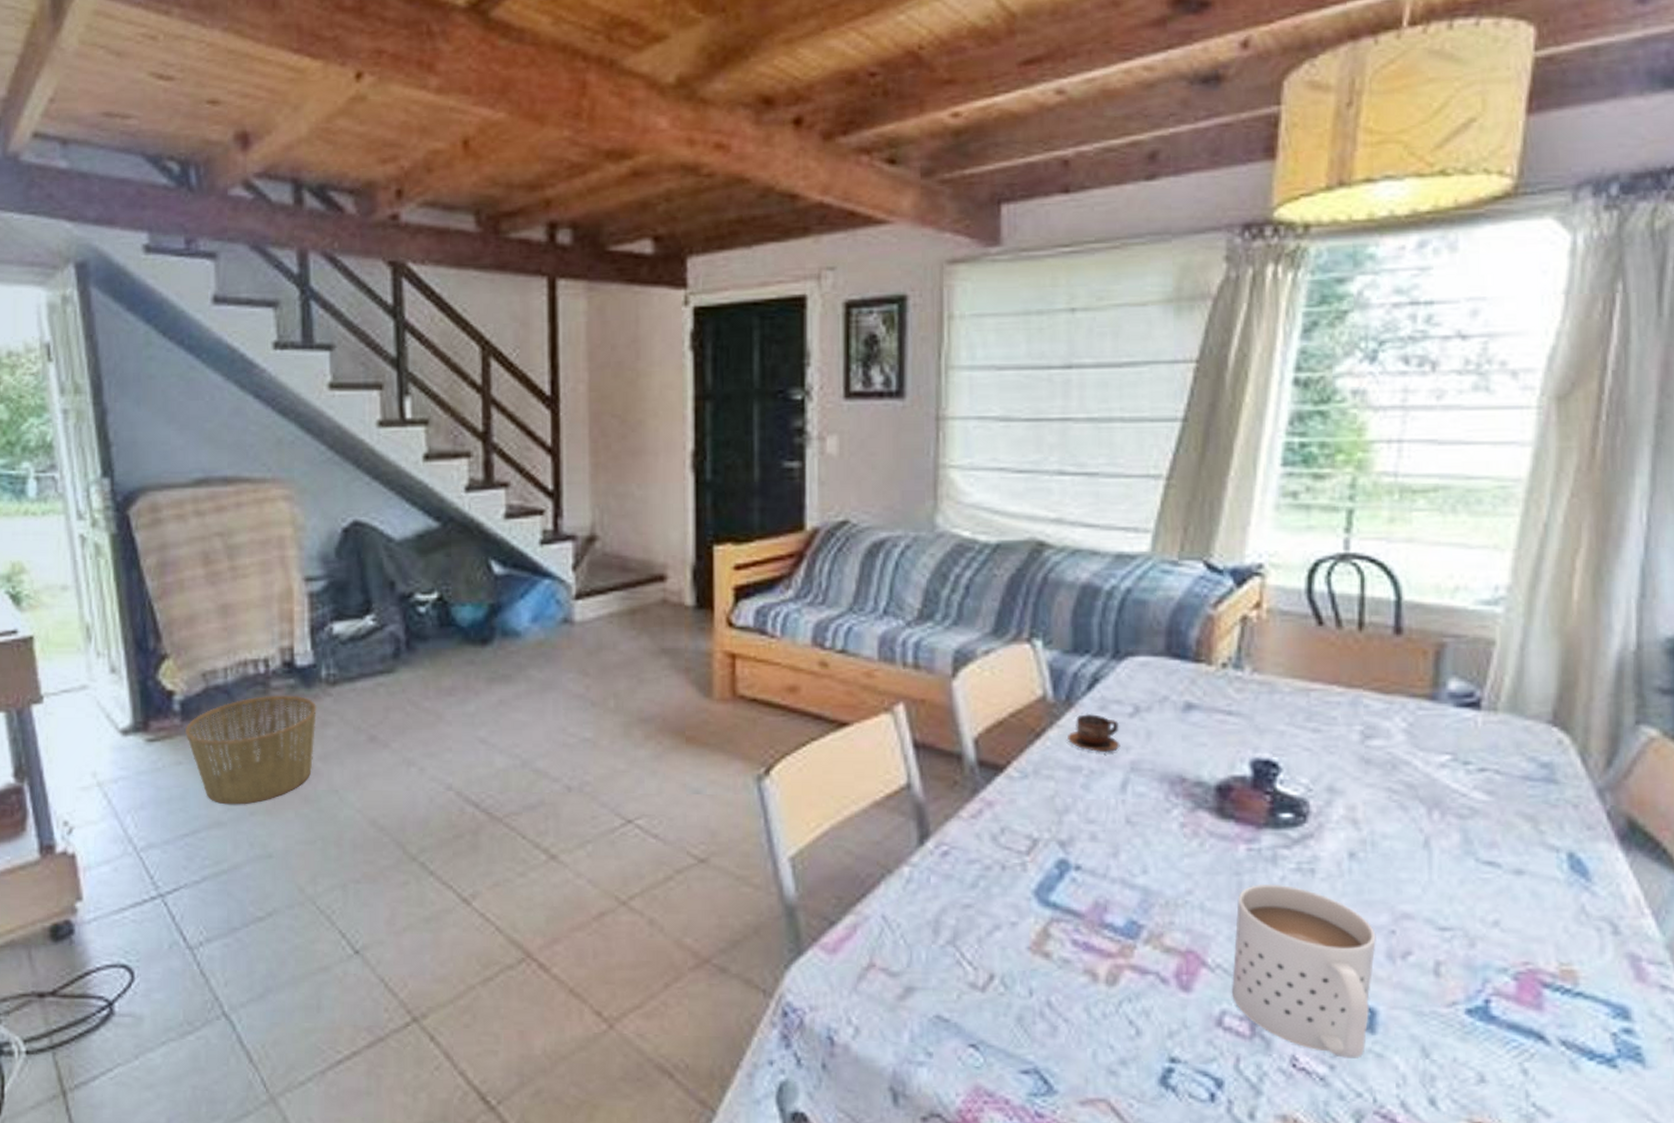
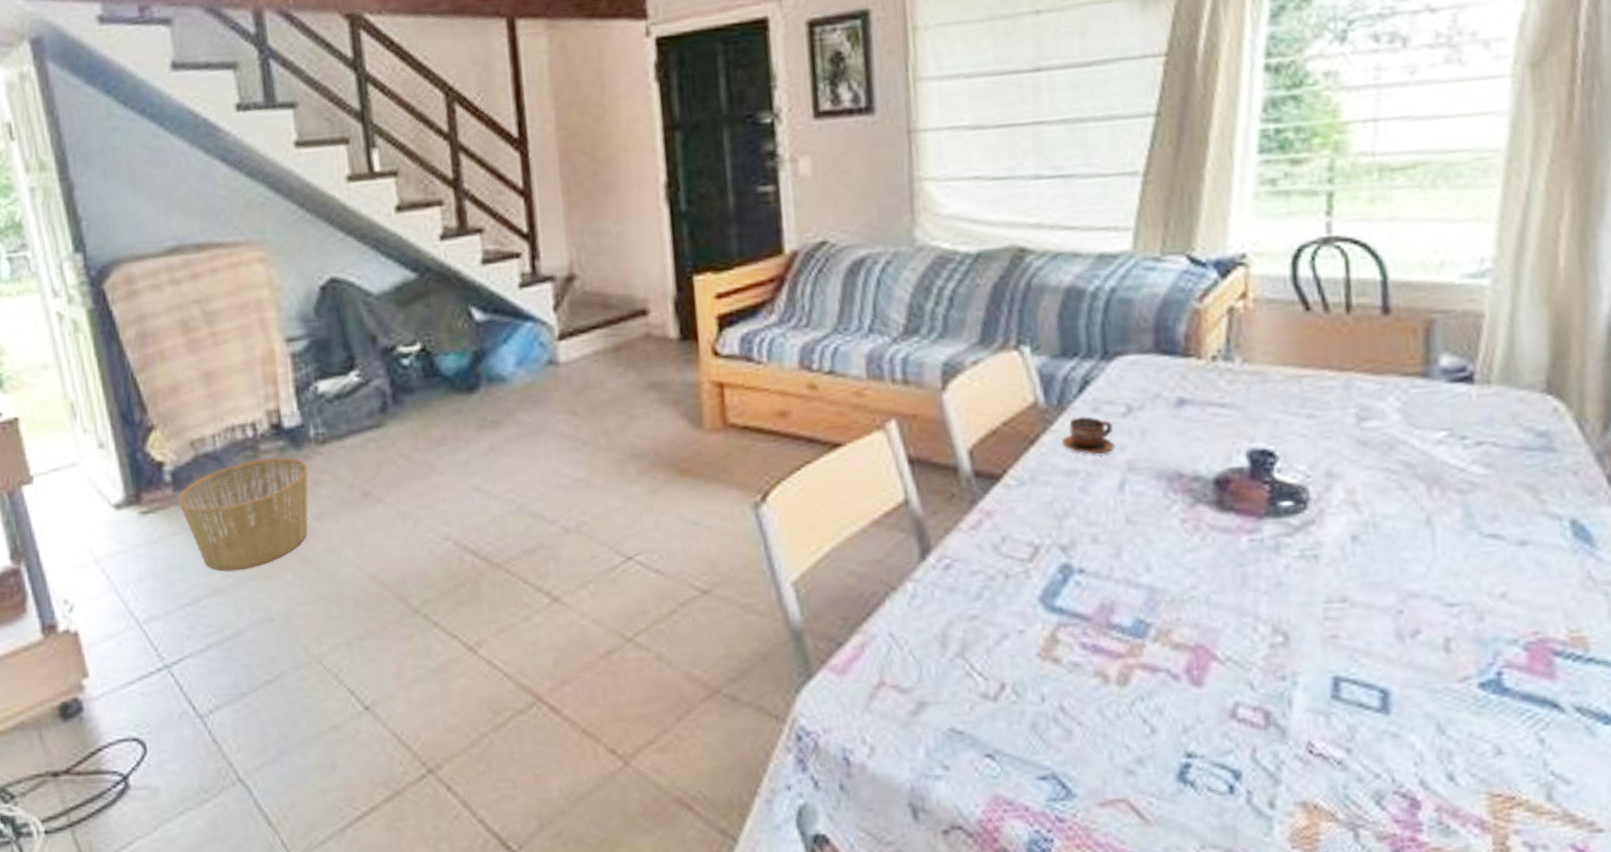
mug: present [1232,884,1376,1058] -> none [1242,573,1385,741]

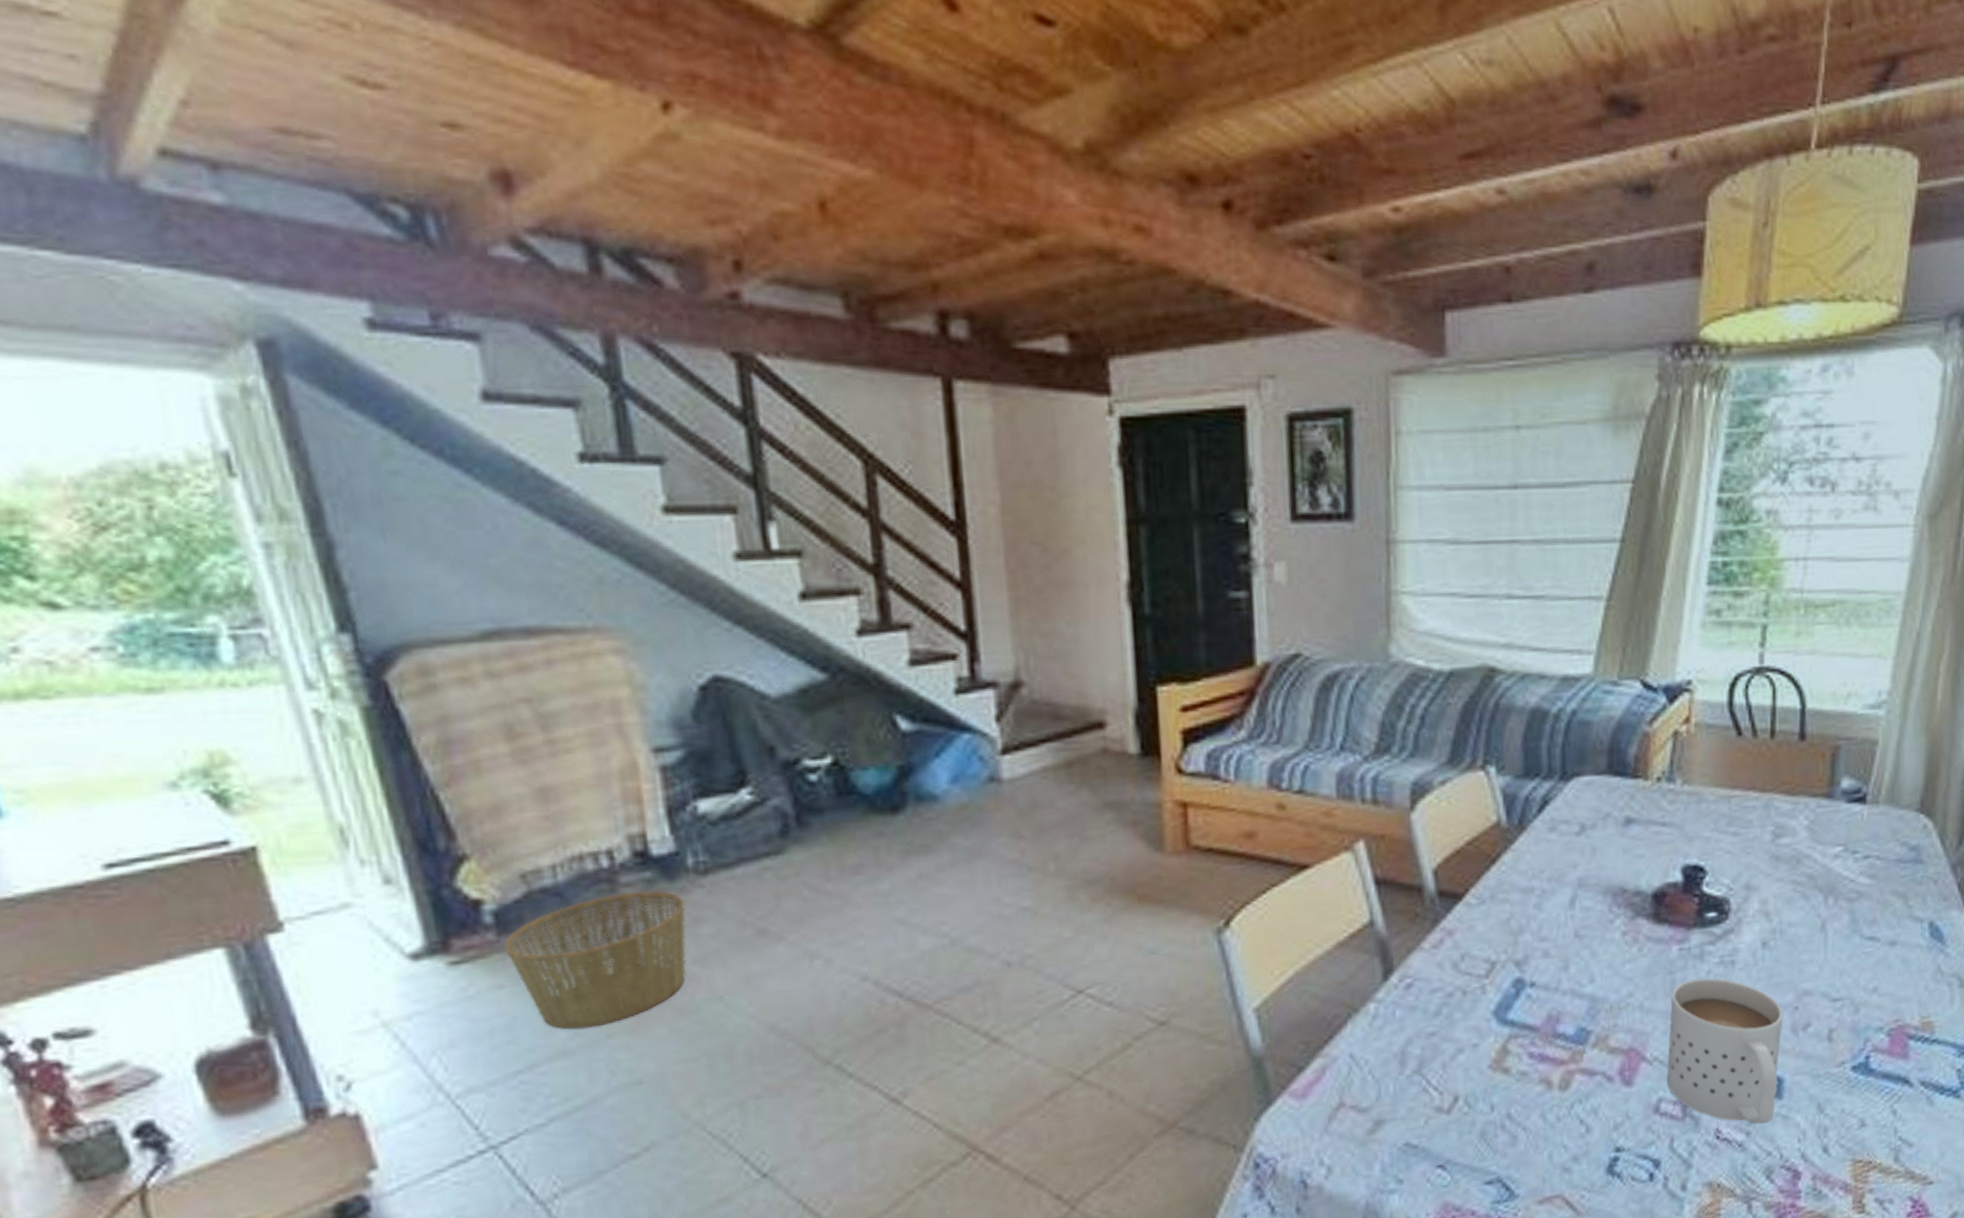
cup: present [1062,415,1116,455] -> none [1521,834,1569,873]
mug: none [1242,573,1385,741] -> present [1667,978,1783,1124]

